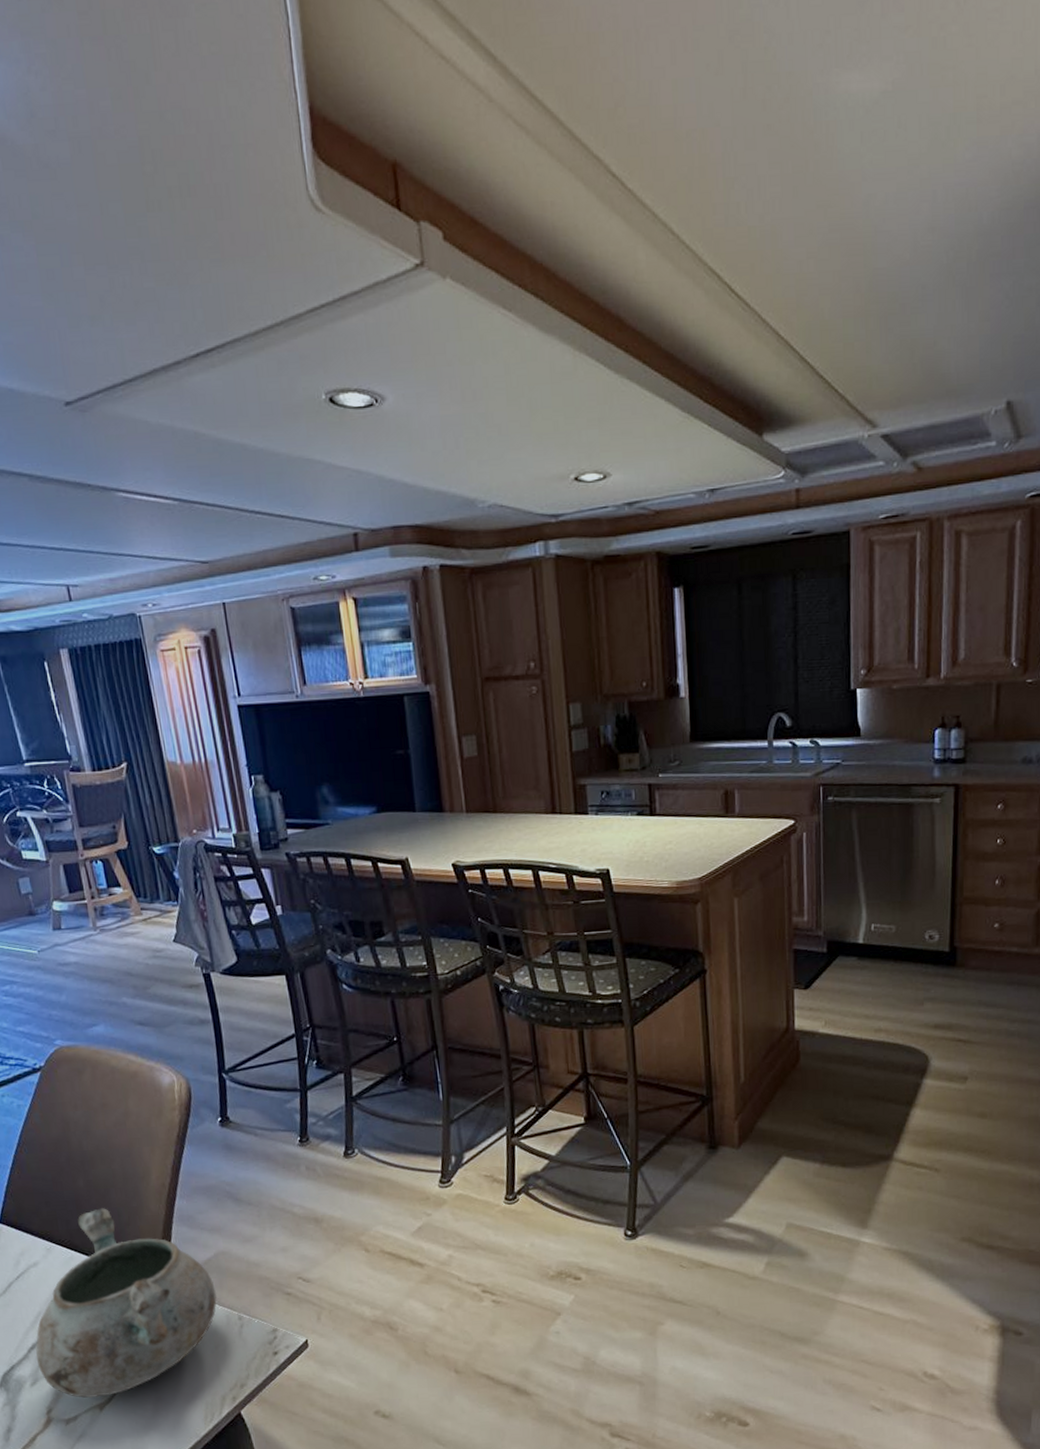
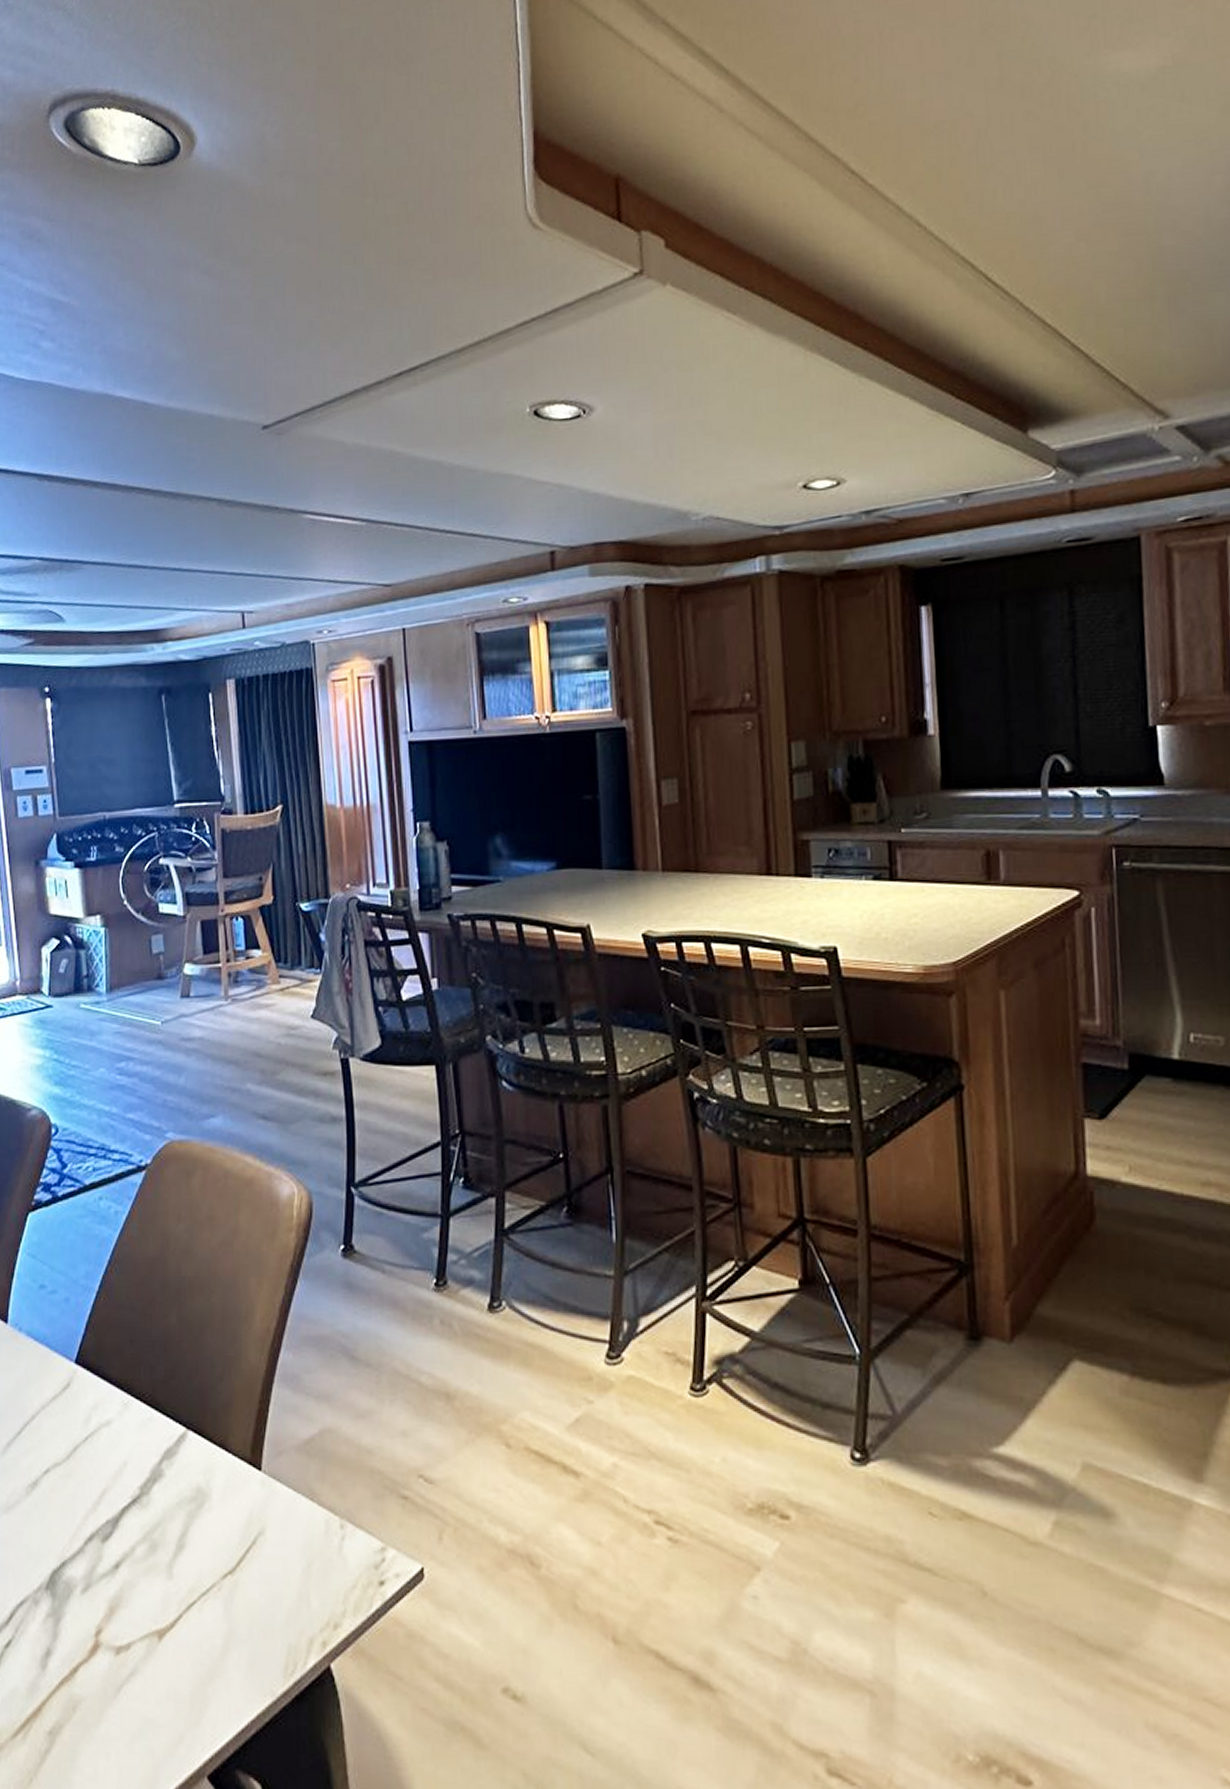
decorative bowl: present [36,1208,217,1399] -> none [92,1354,316,1620]

